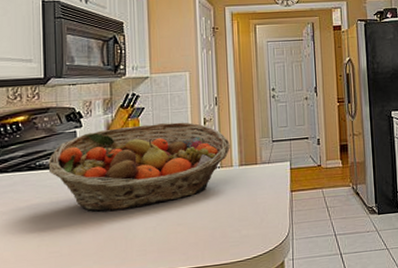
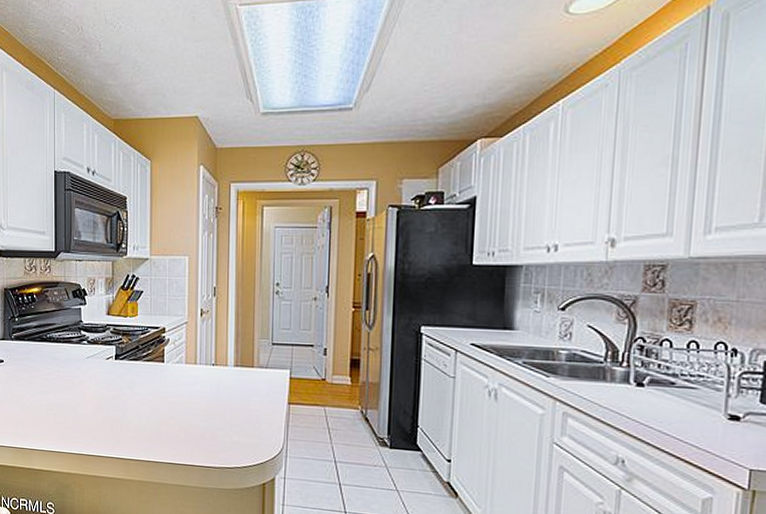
fruit basket: present [48,122,230,212] -> none [57,309,226,394]

